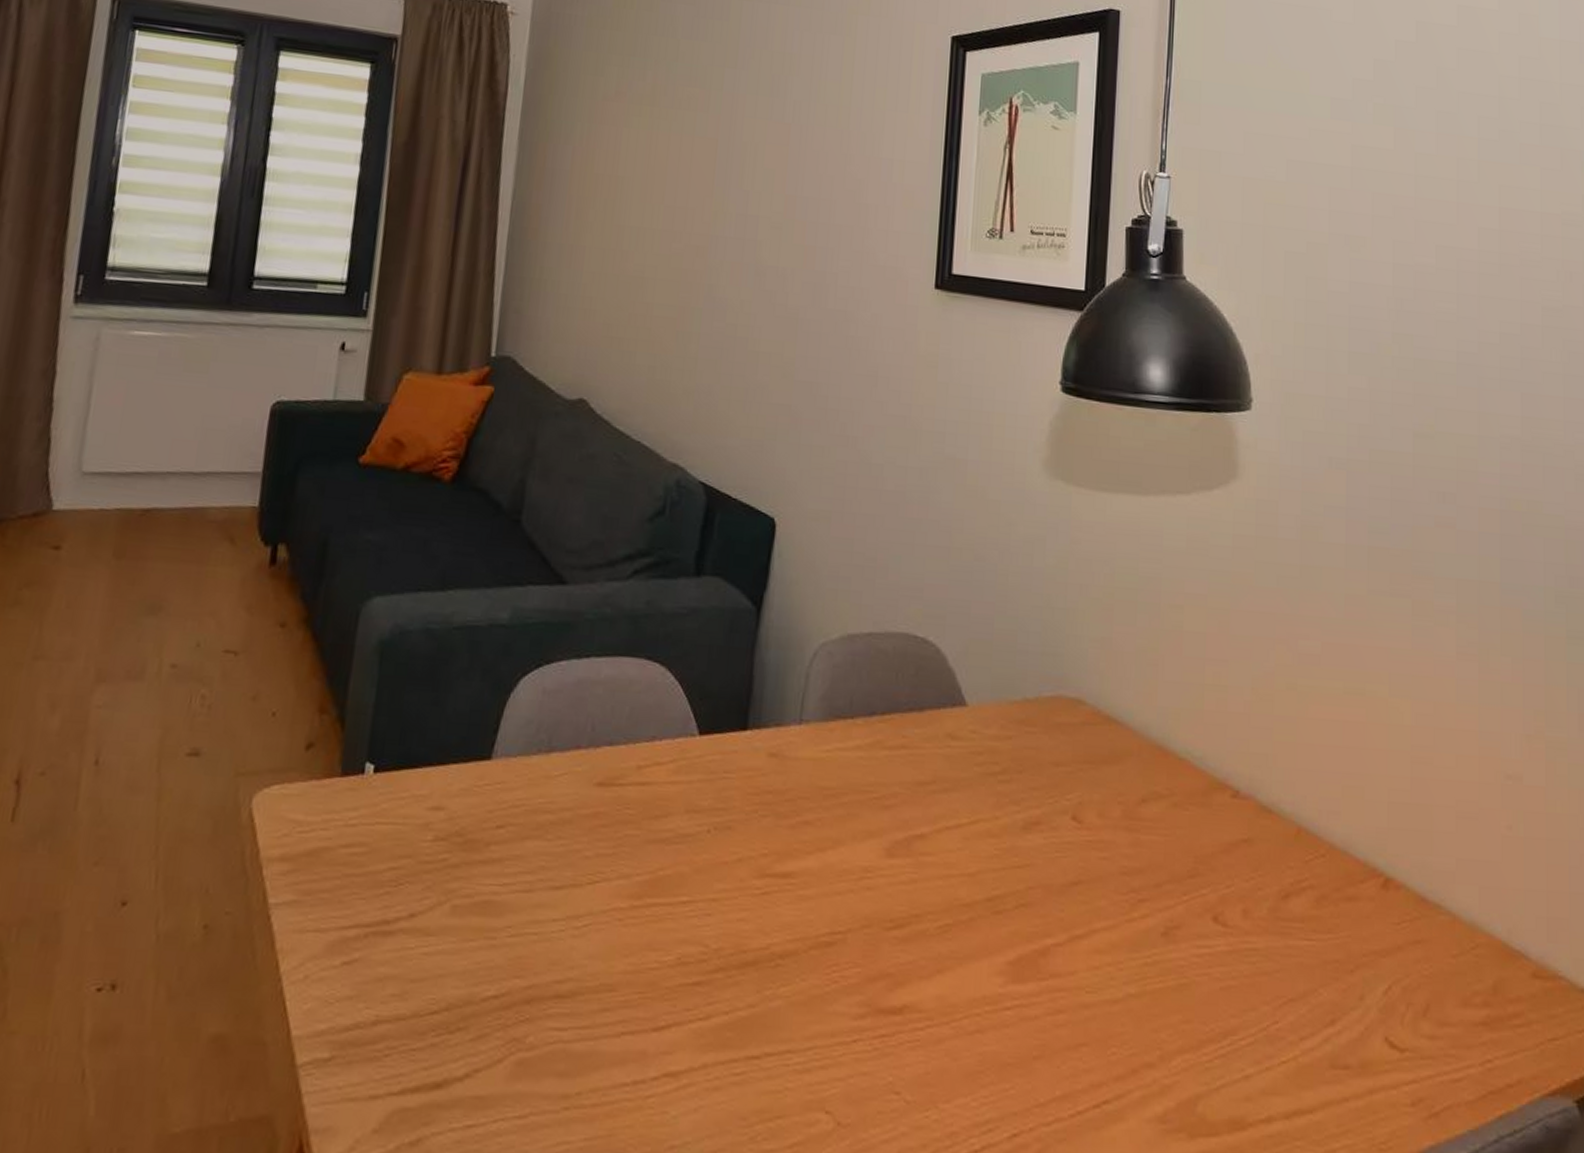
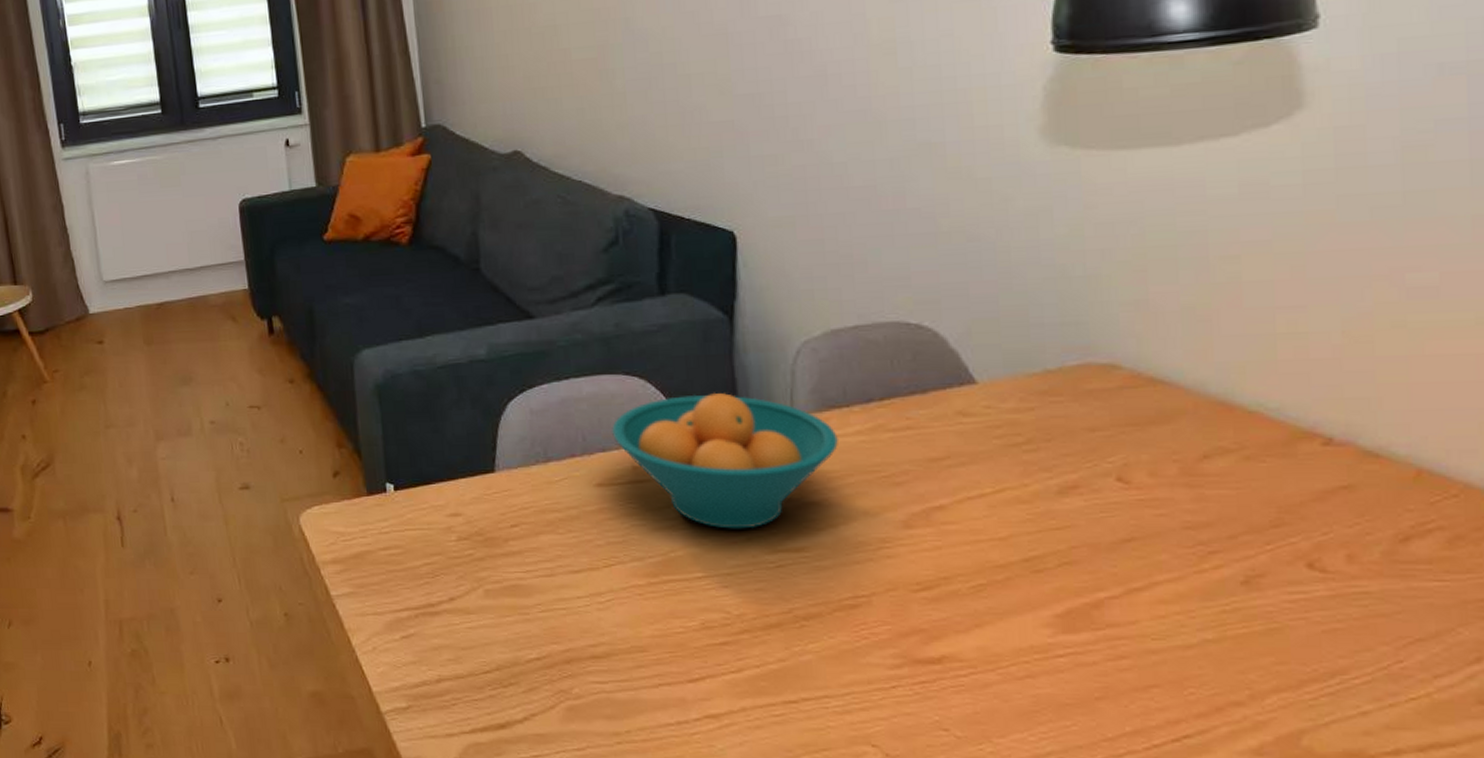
fruit bowl: none [622,689,840,848] -> present [610,393,840,529]

